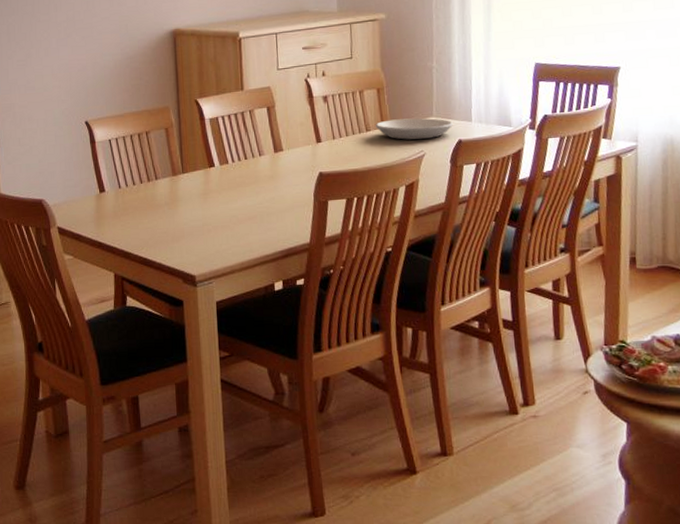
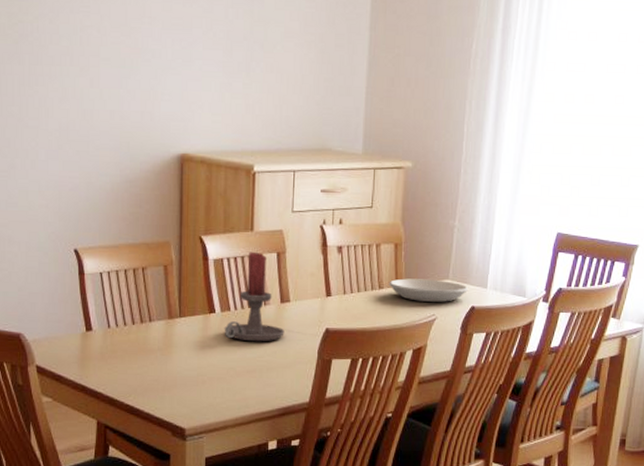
candle holder: none [224,108,281,191] -> present [224,251,285,342]

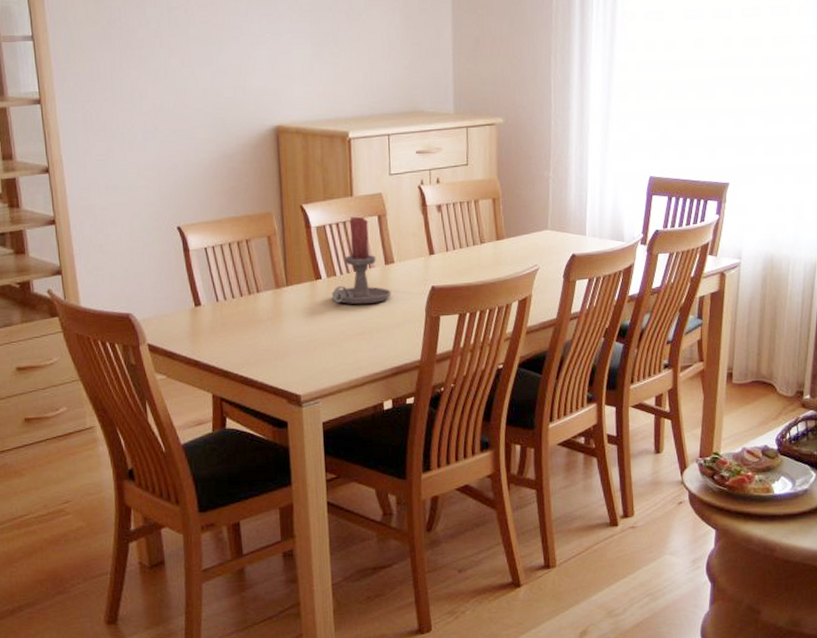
plate: present [389,278,468,302] -> none [490,230,567,253]

